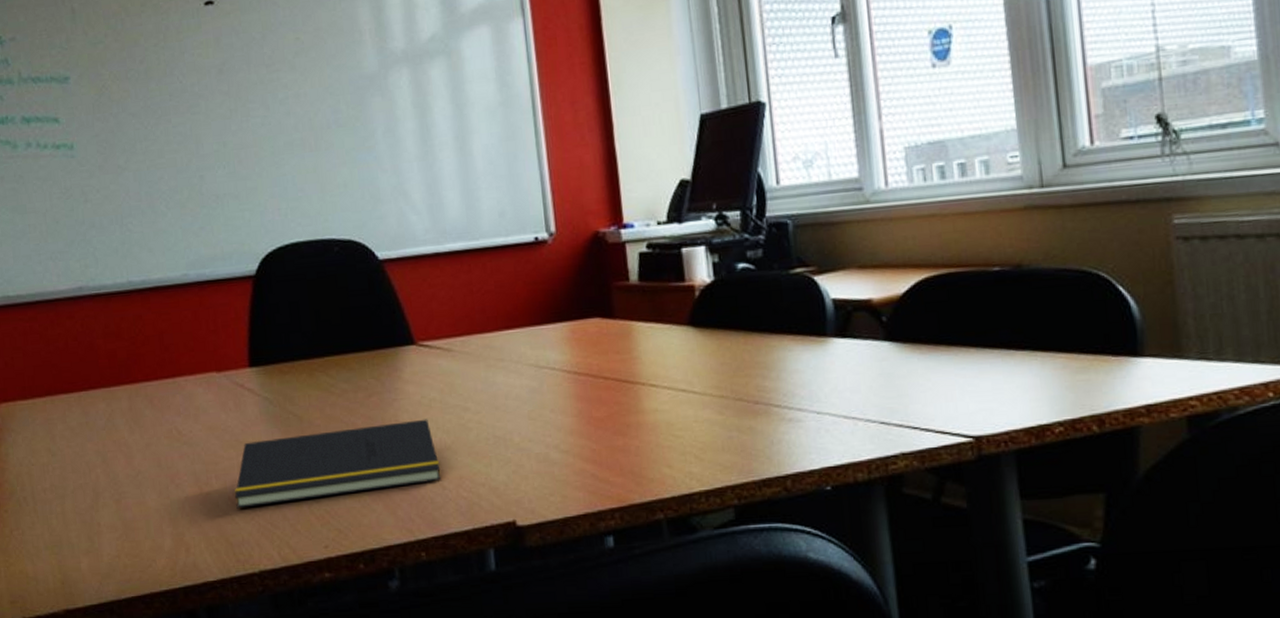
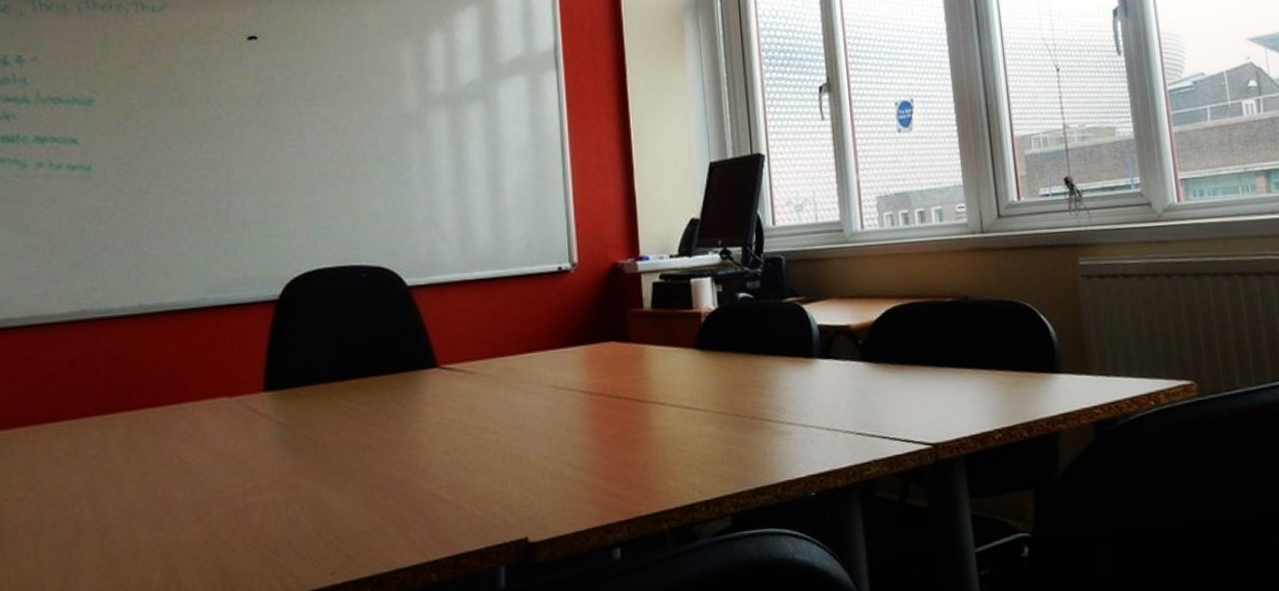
notepad: present [234,419,442,509] -> none [236,440,457,538]

